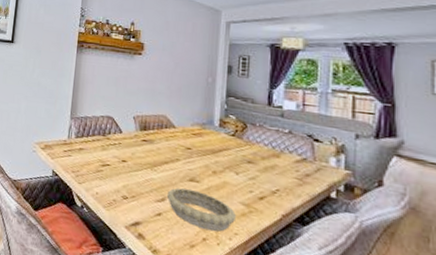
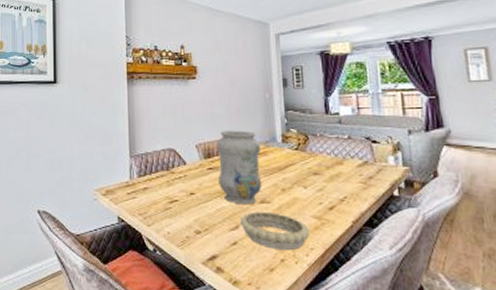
vase: none [151,106,198,181] -> present [217,130,262,205]

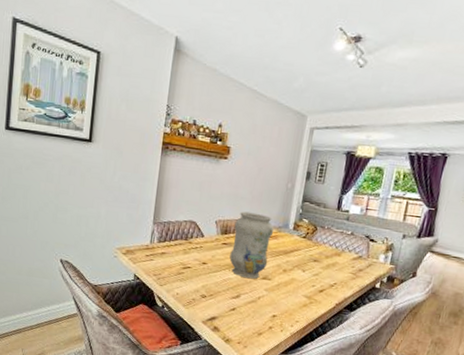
decorative bowl: present [239,211,311,251] -> none [241,285,300,321]

